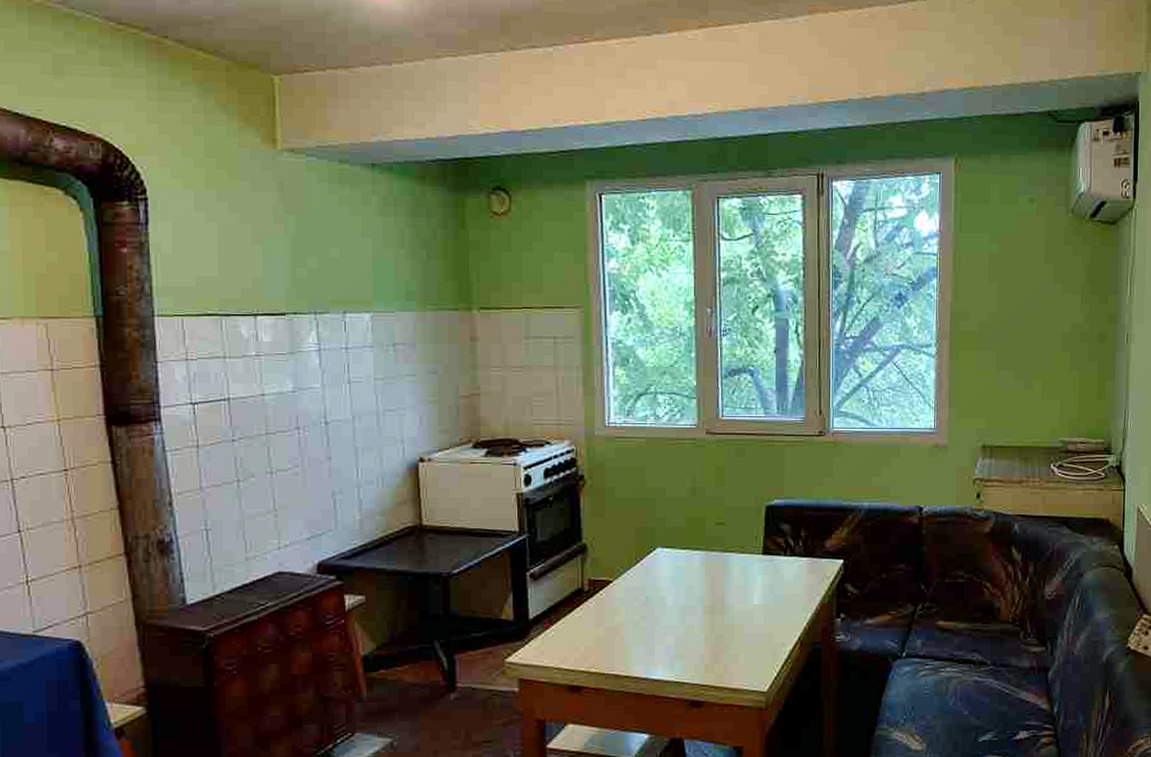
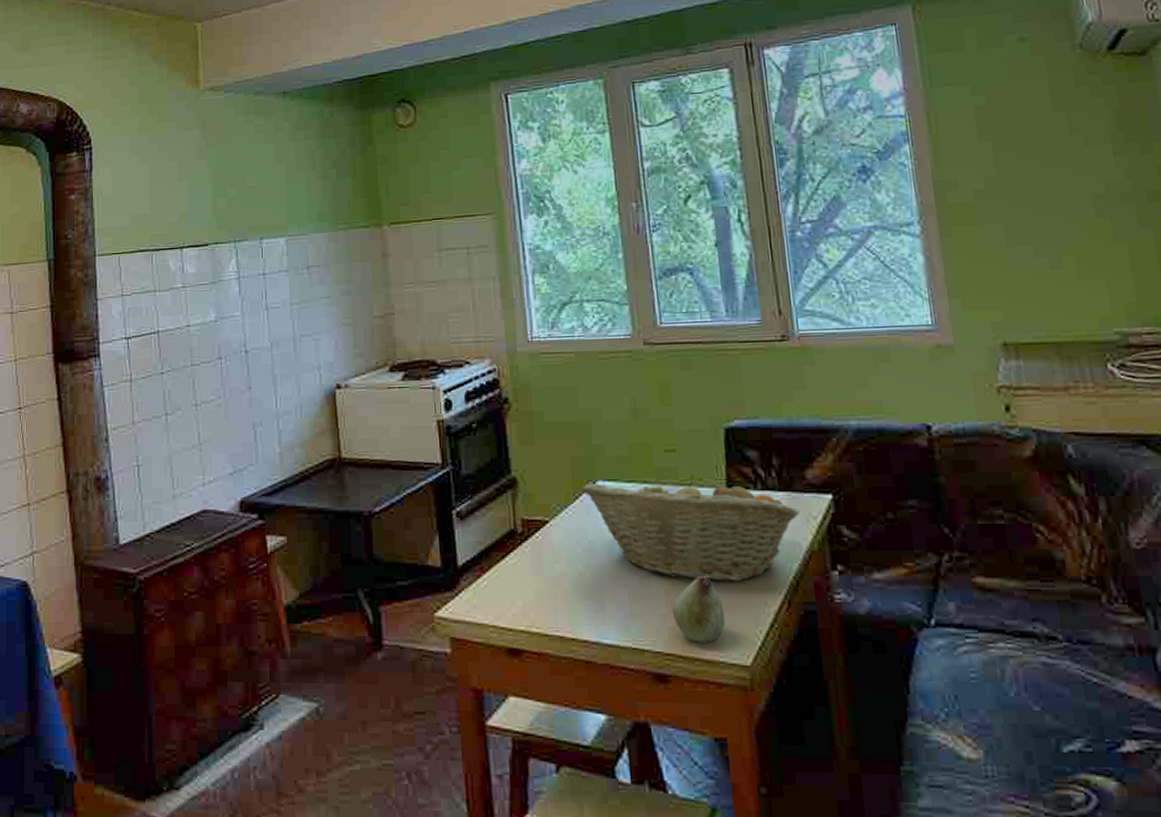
fruit basket: none [643,543,817,628] -> present [581,475,800,581]
fruit: none [709,624,751,676] -> present [672,576,726,643]

